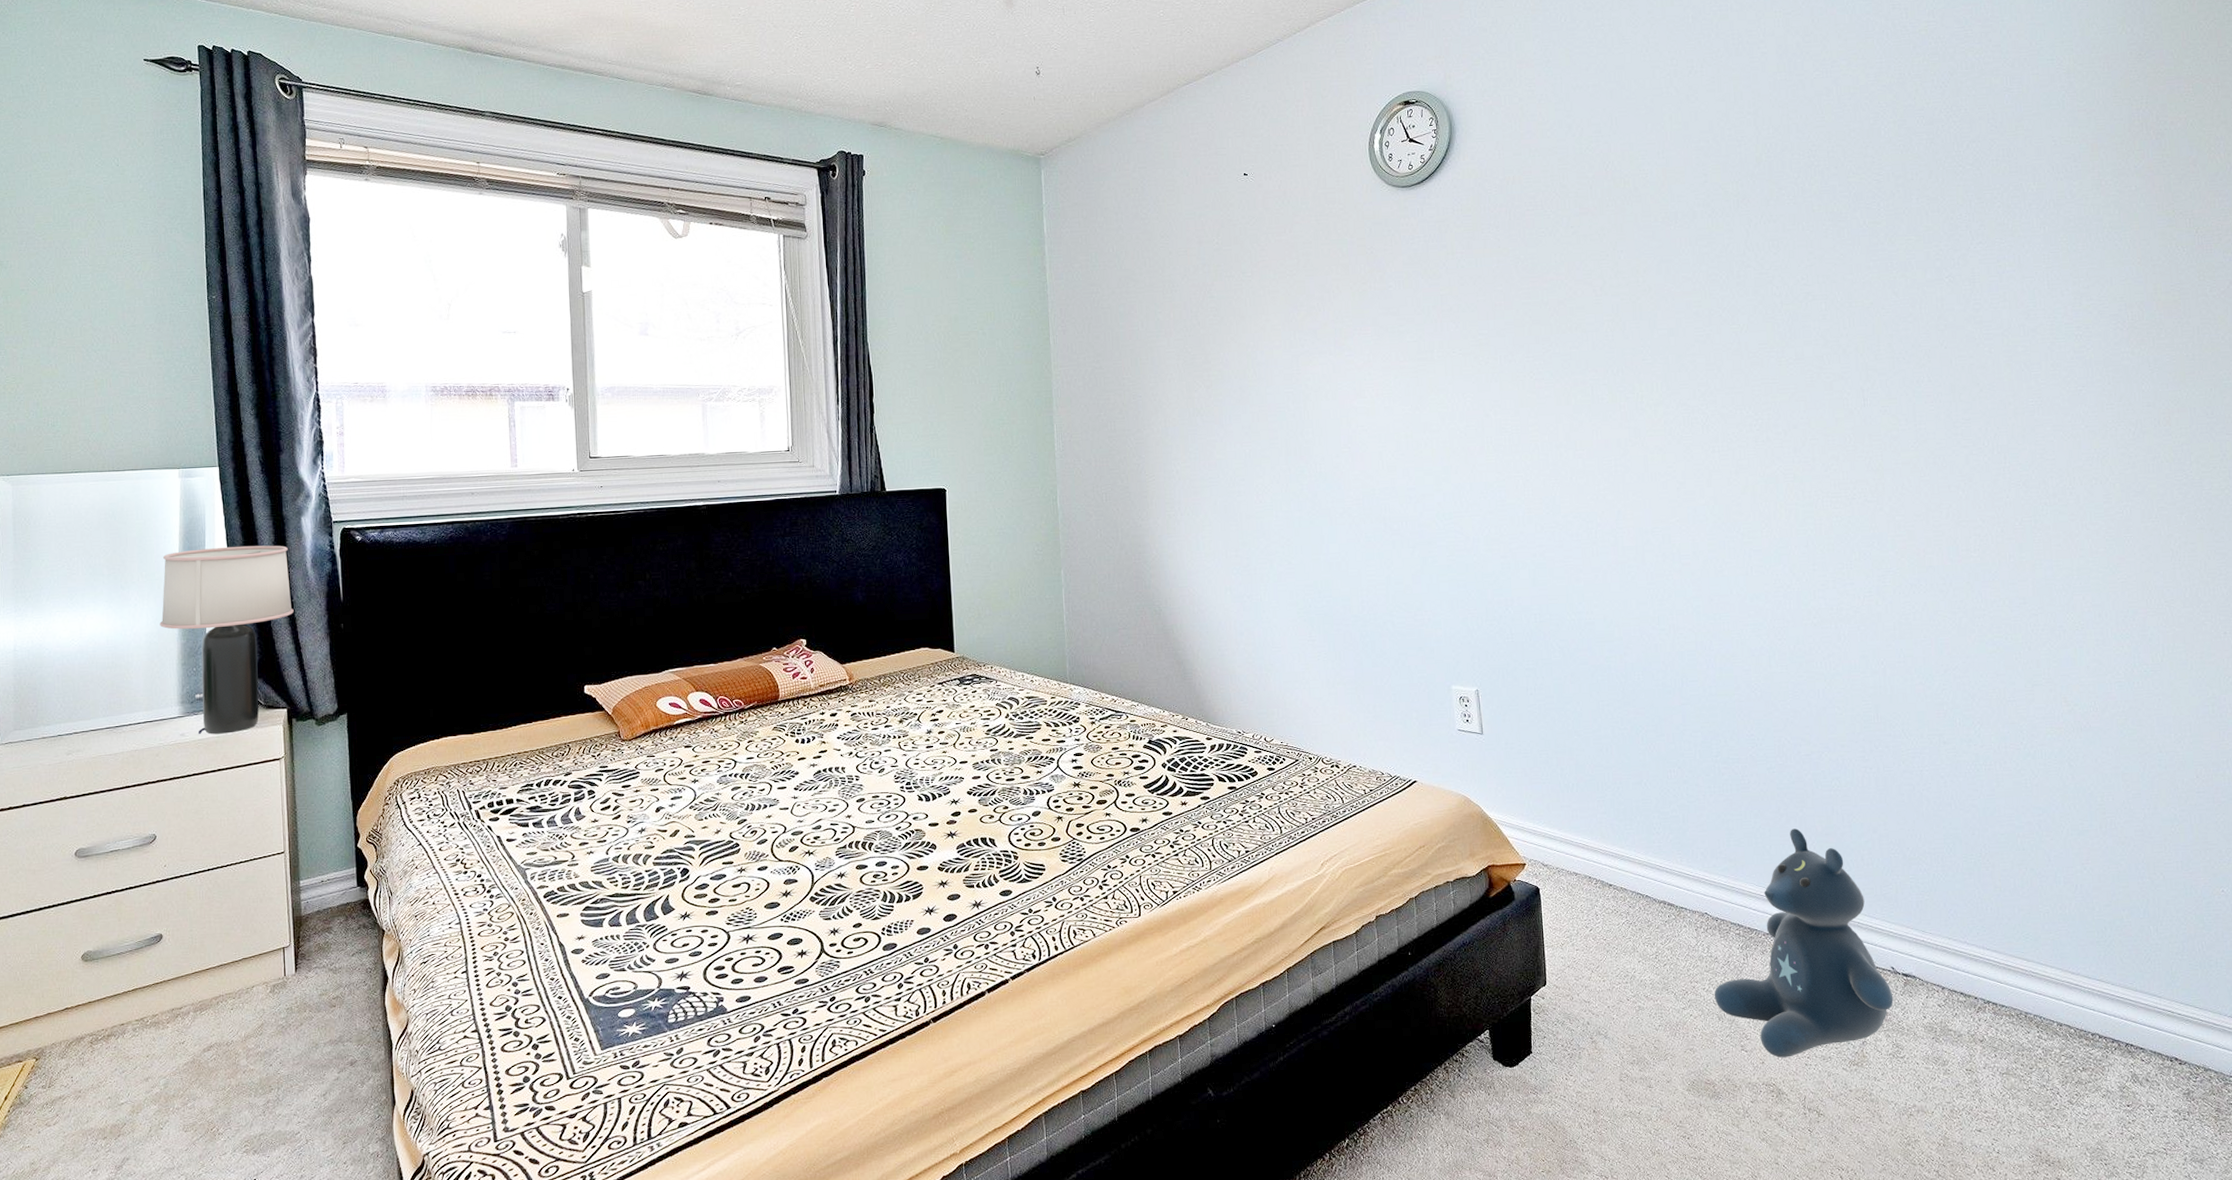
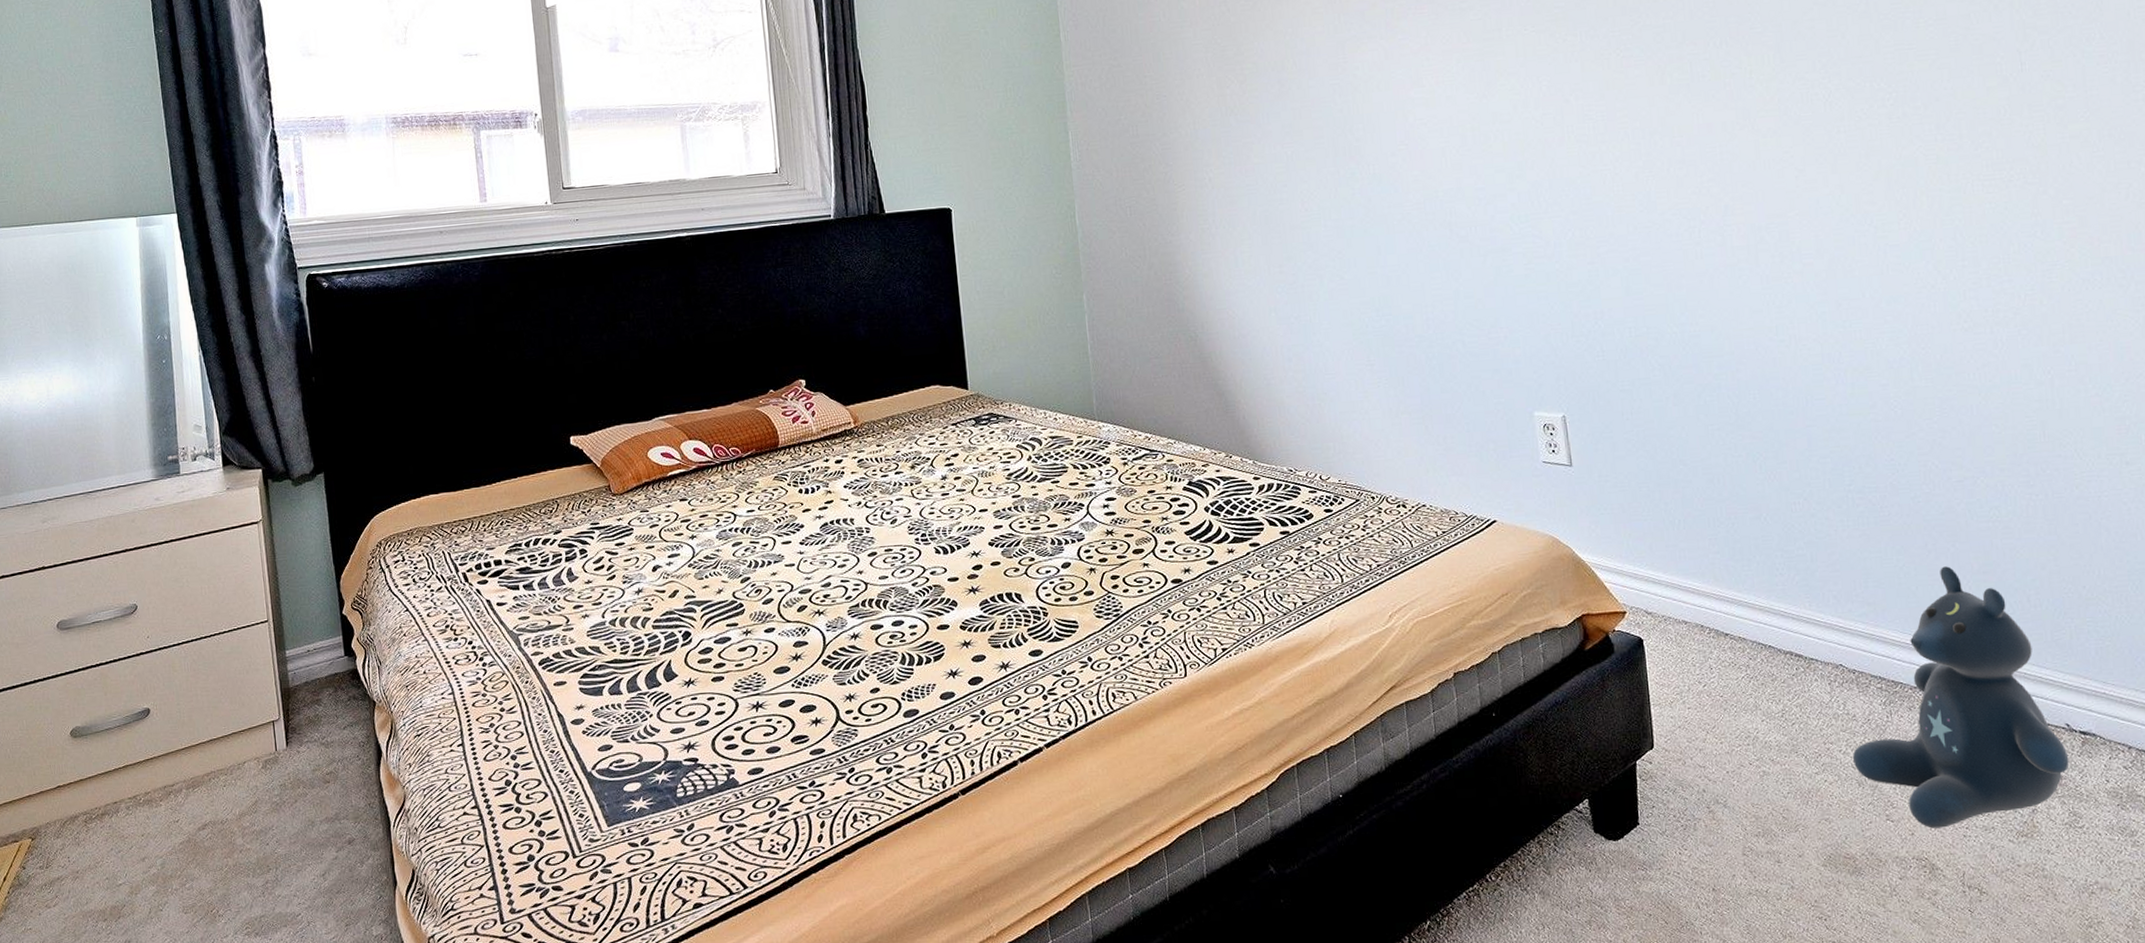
table lamp: present [160,545,294,735] -> none [125,295,263,498]

